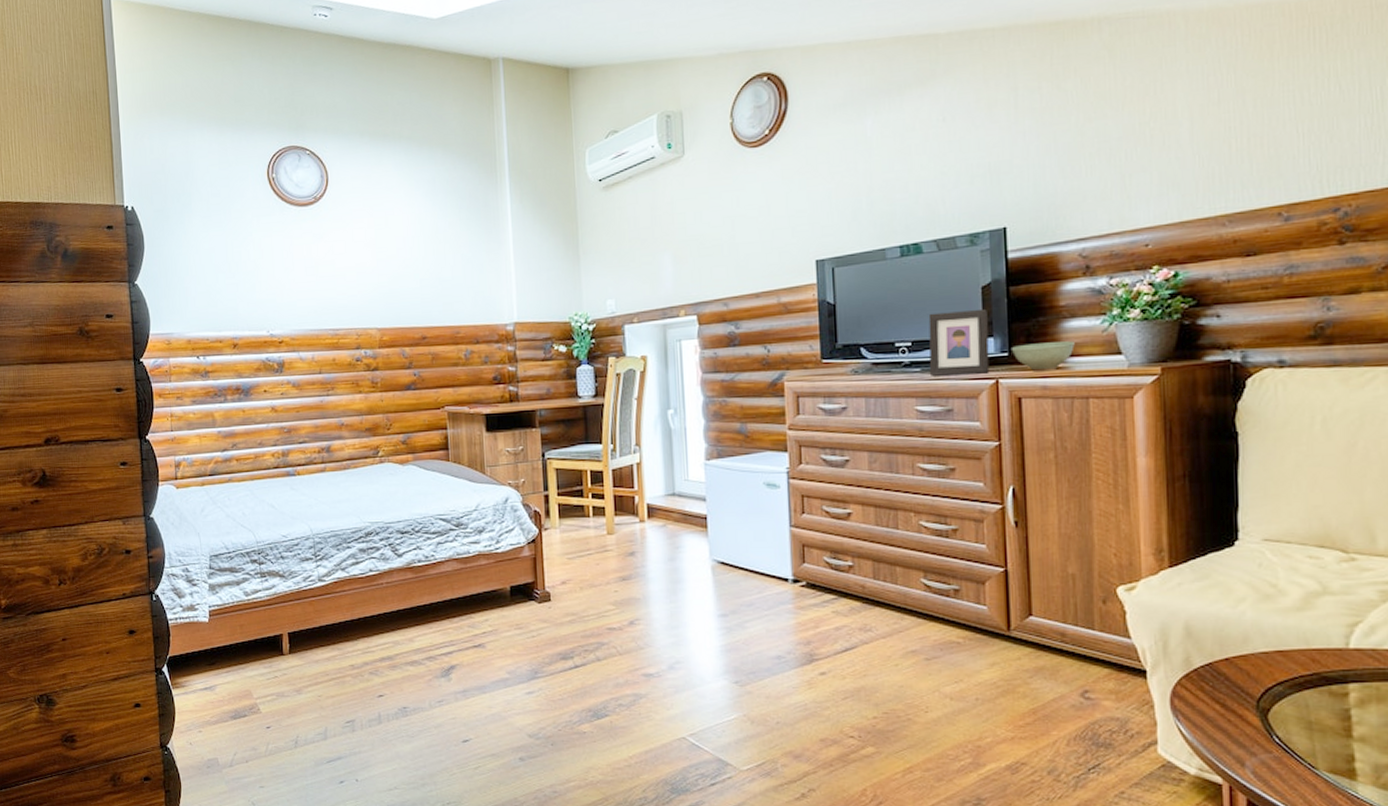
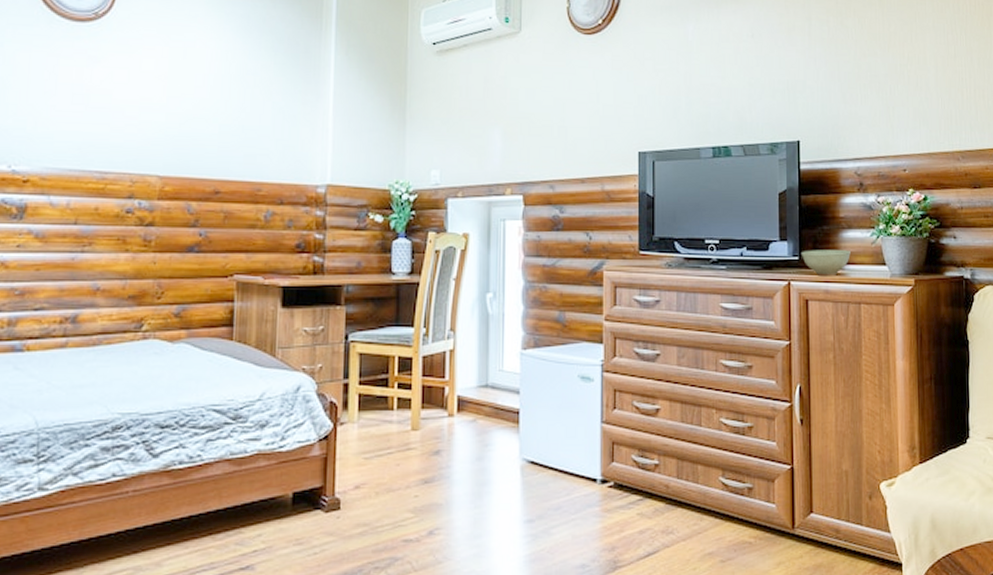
picture frame: present [928,308,990,376] -> none [733,213,783,275]

